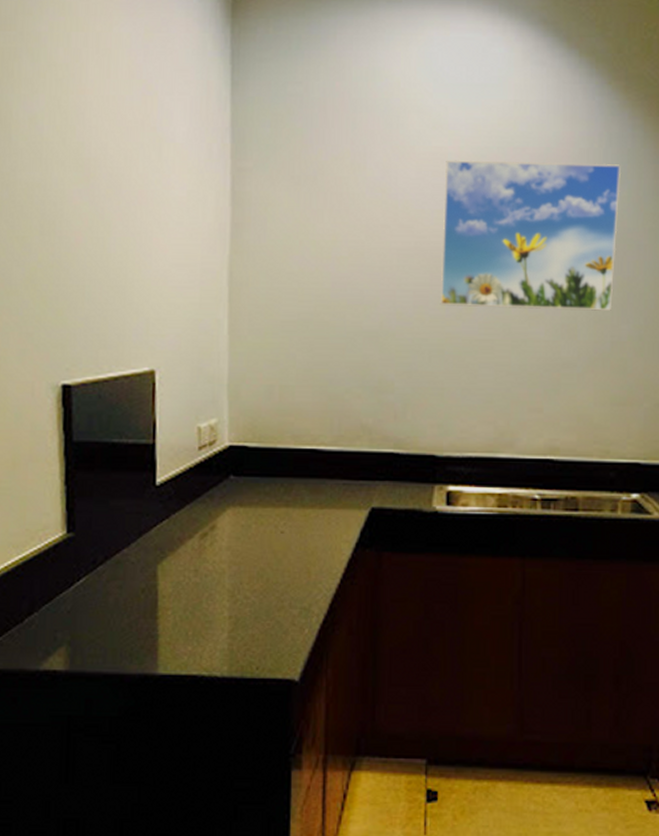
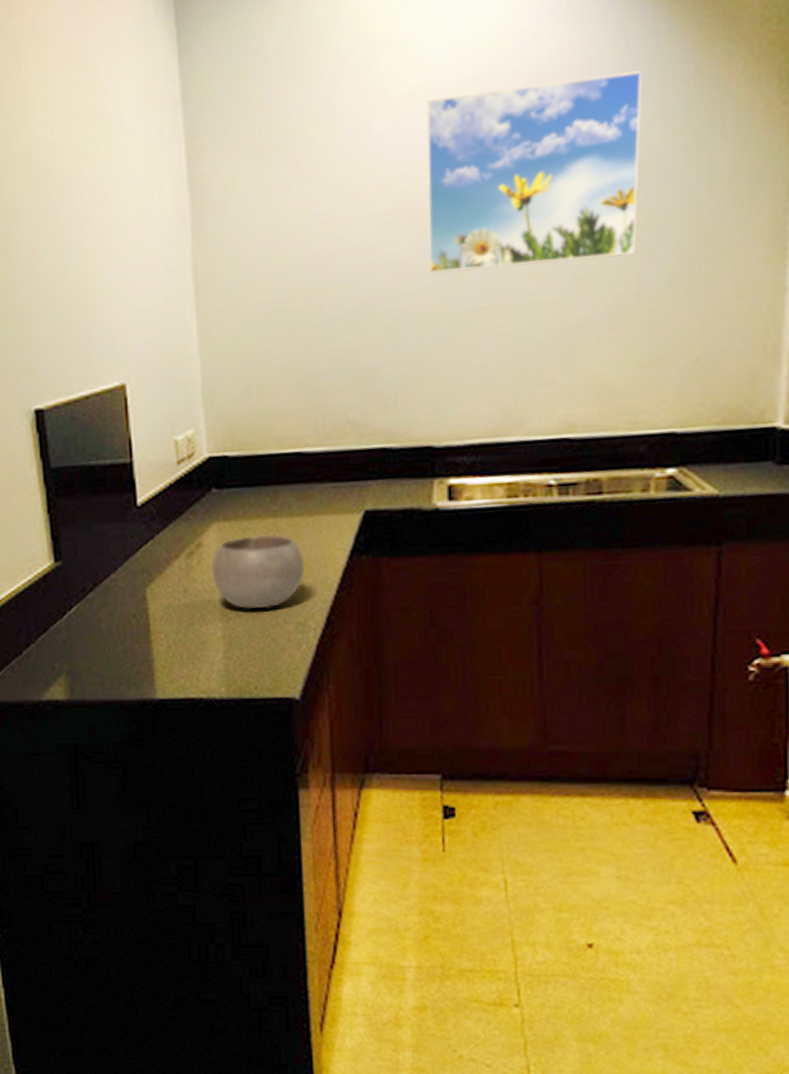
bowl: none [223,522,313,593] -> present [211,534,305,609]

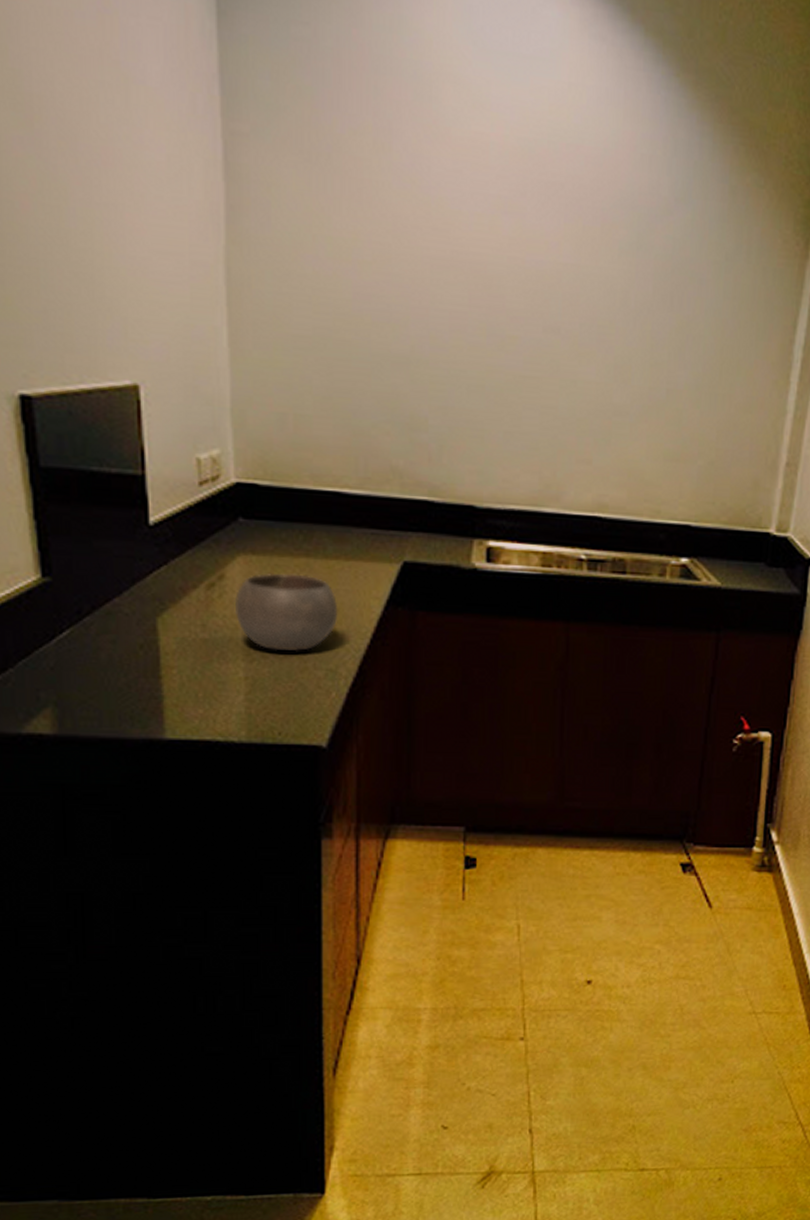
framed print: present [426,70,642,273] -> none [481,150,685,354]

